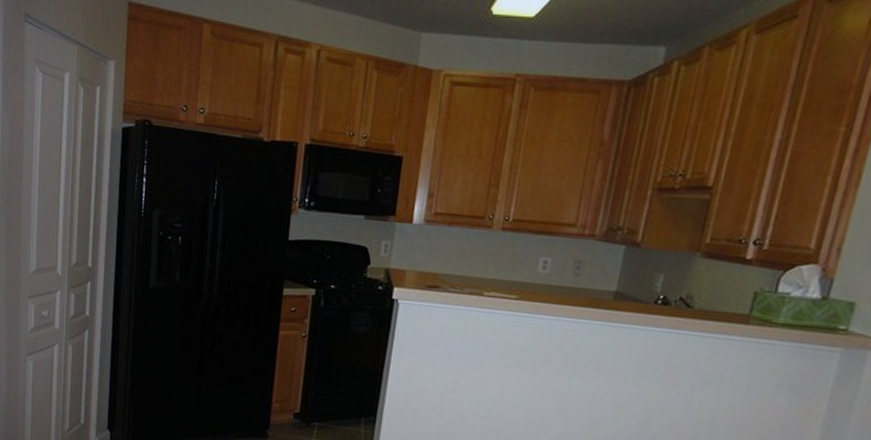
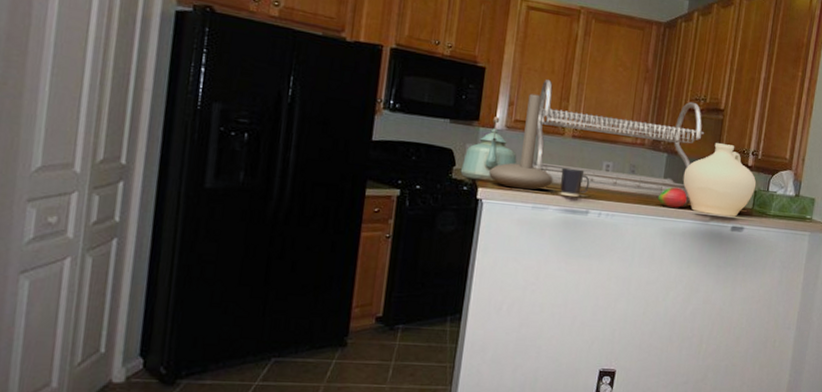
kettle: none [375,209,437,283] -> present [460,116,517,184]
paper towel holder: none [406,182,478,290] -> present [489,93,554,190]
dish rack: none [453,165,682,312] -> present [531,80,705,207]
mug: none [485,264,523,298] -> present [560,167,590,197]
fruit: none [610,286,653,313] -> present [657,187,688,209]
ceramic jug: none [646,230,758,325] -> present [683,143,757,217]

